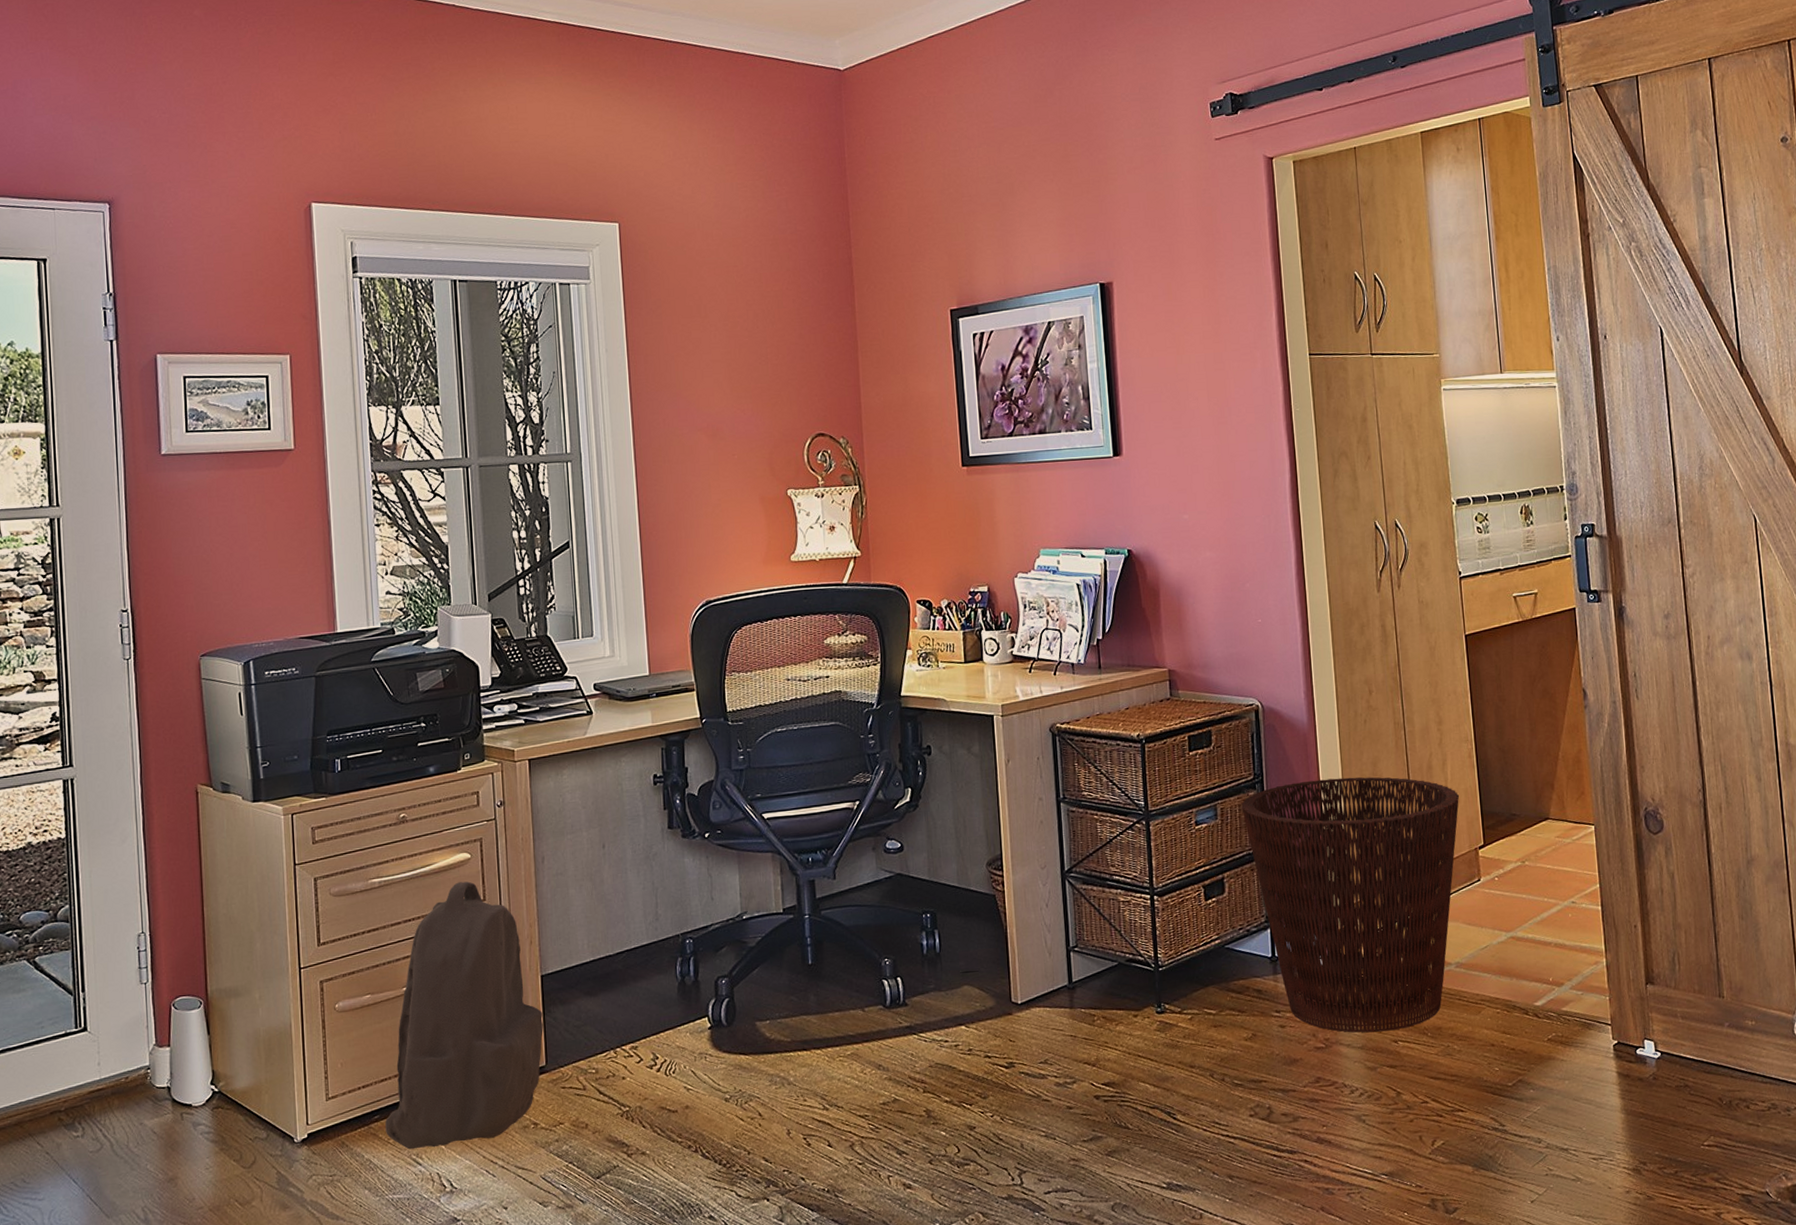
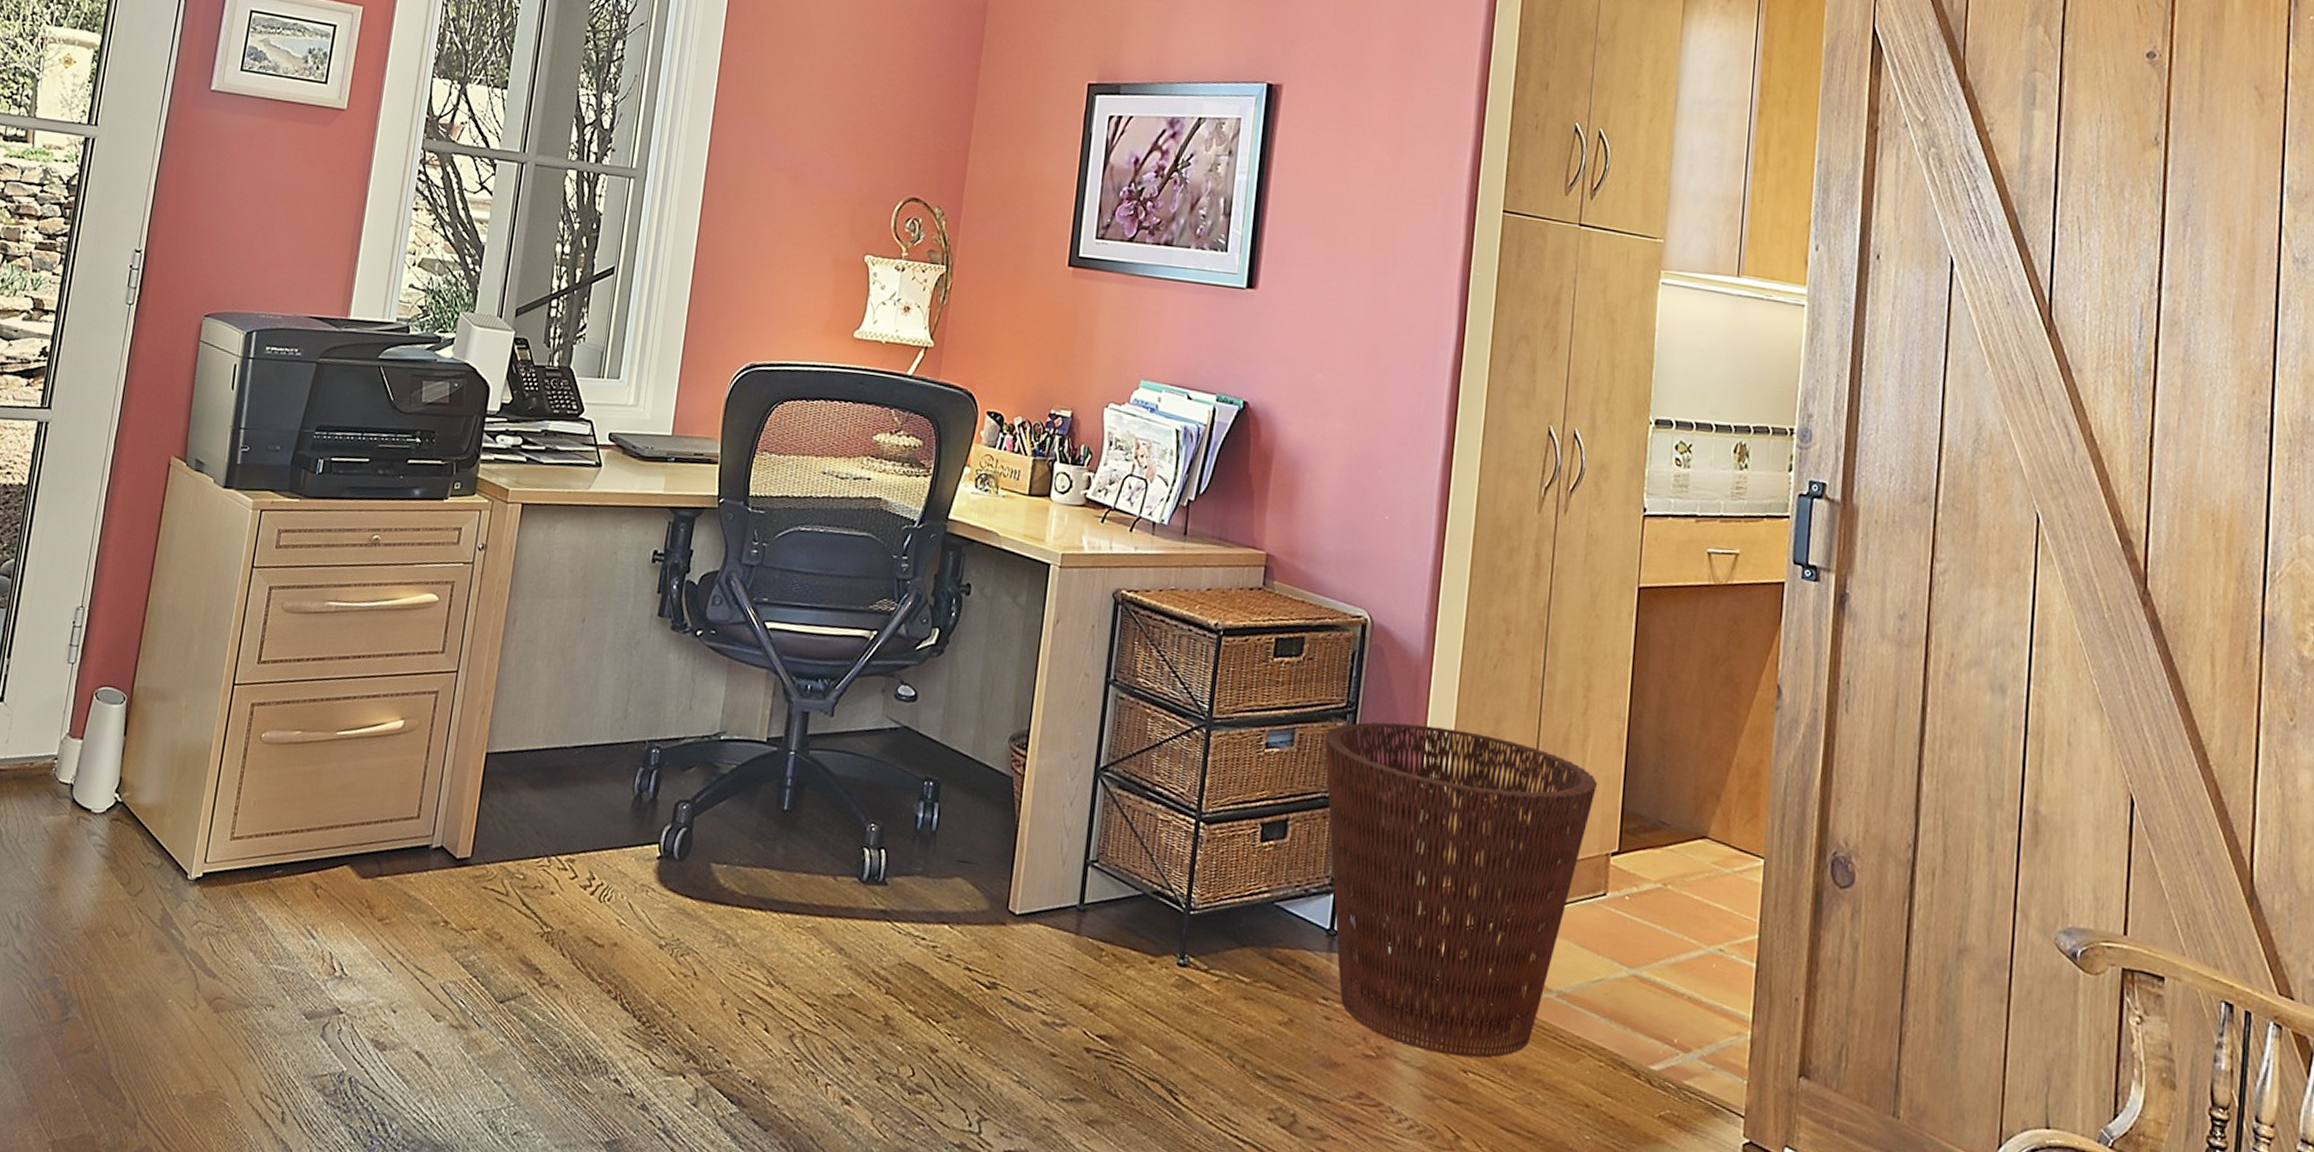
backpack: present [385,881,543,1150] -> none [285,625,479,927]

